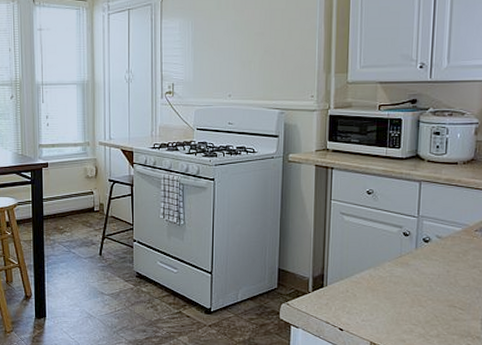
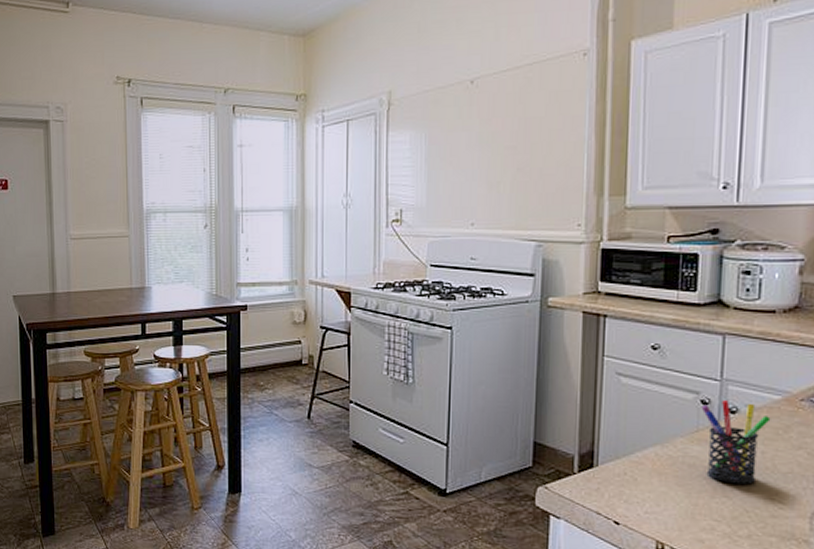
pen holder: none [403,232,454,296] -> present [701,400,771,485]

